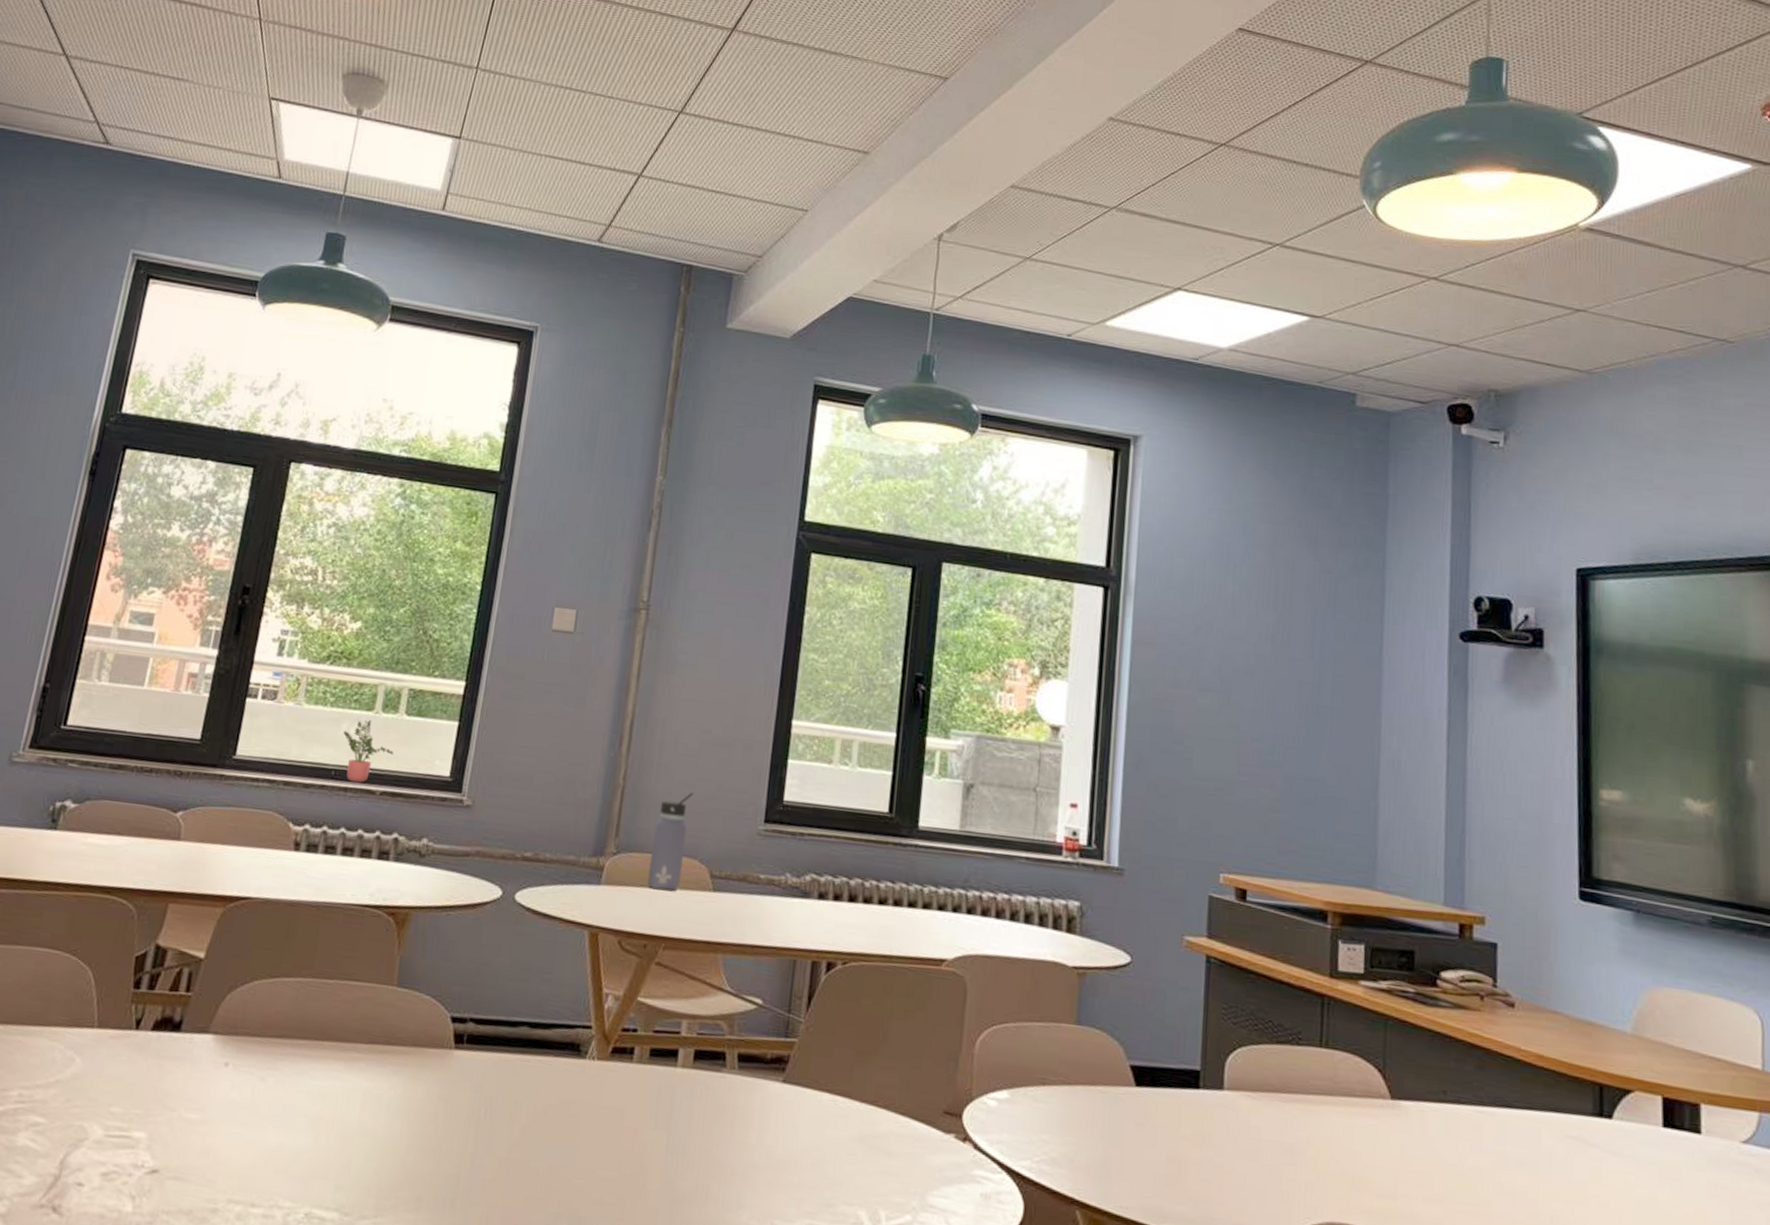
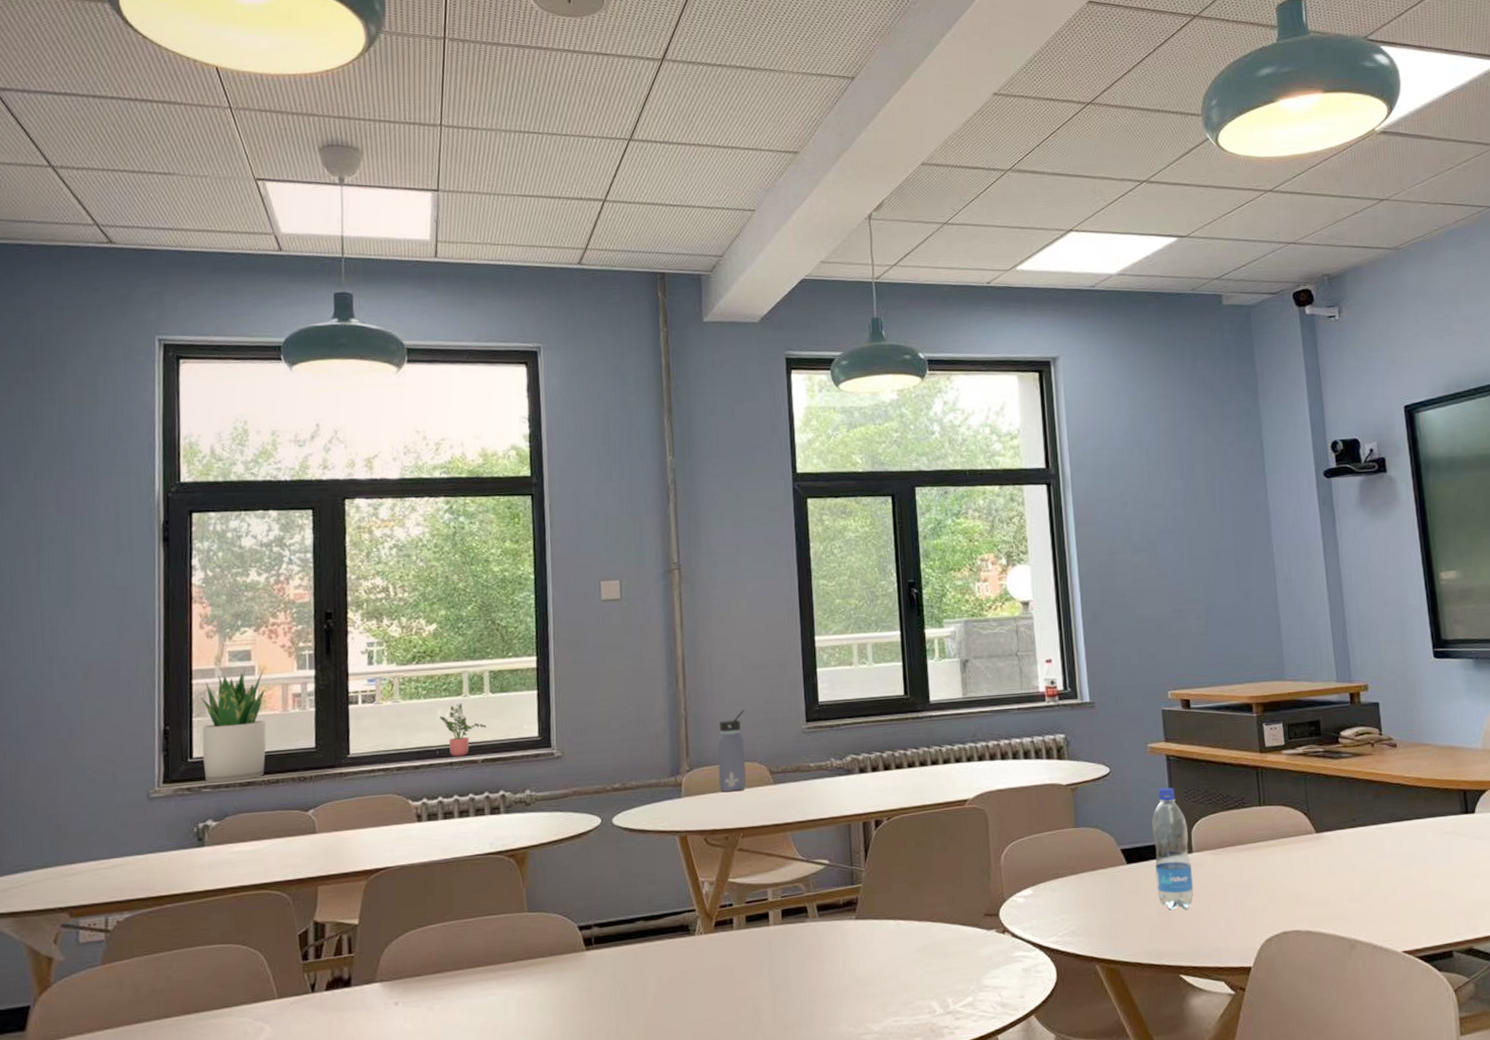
planter: none [74,633,166,763] -> present [201,666,266,783]
bottle: none [1170,996,1222,1163] -> present [1151,787,1194,911]

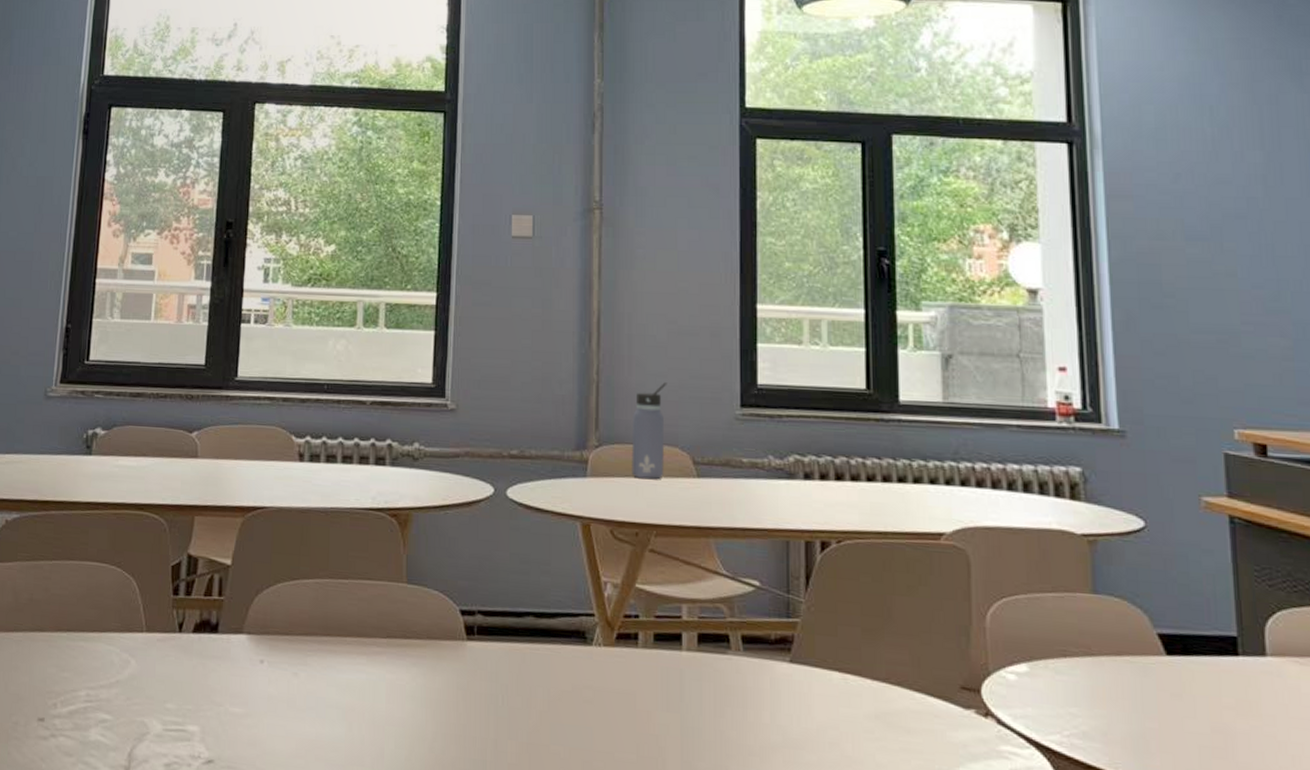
planter: present [201,666,266,783] -> none [98,272,164,391]
potted plant: present [440,704,487,757] -> none [331,336,378,395]
bottle: present [1151,787,1194,911] -> none [1204,559,1267,733]

